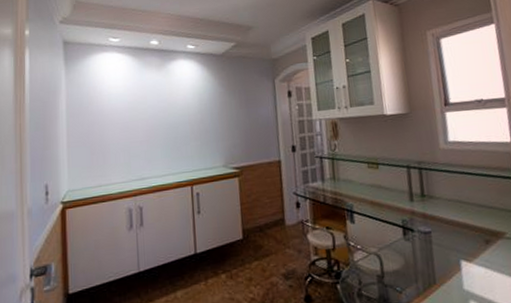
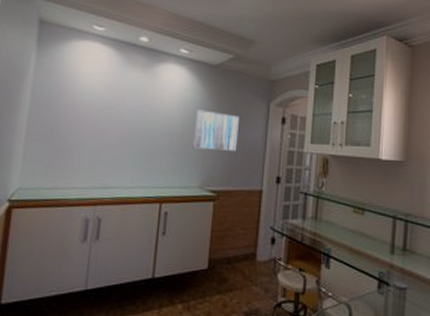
wall art: none [210,95,252,133] -> present [193,109,240,151]

